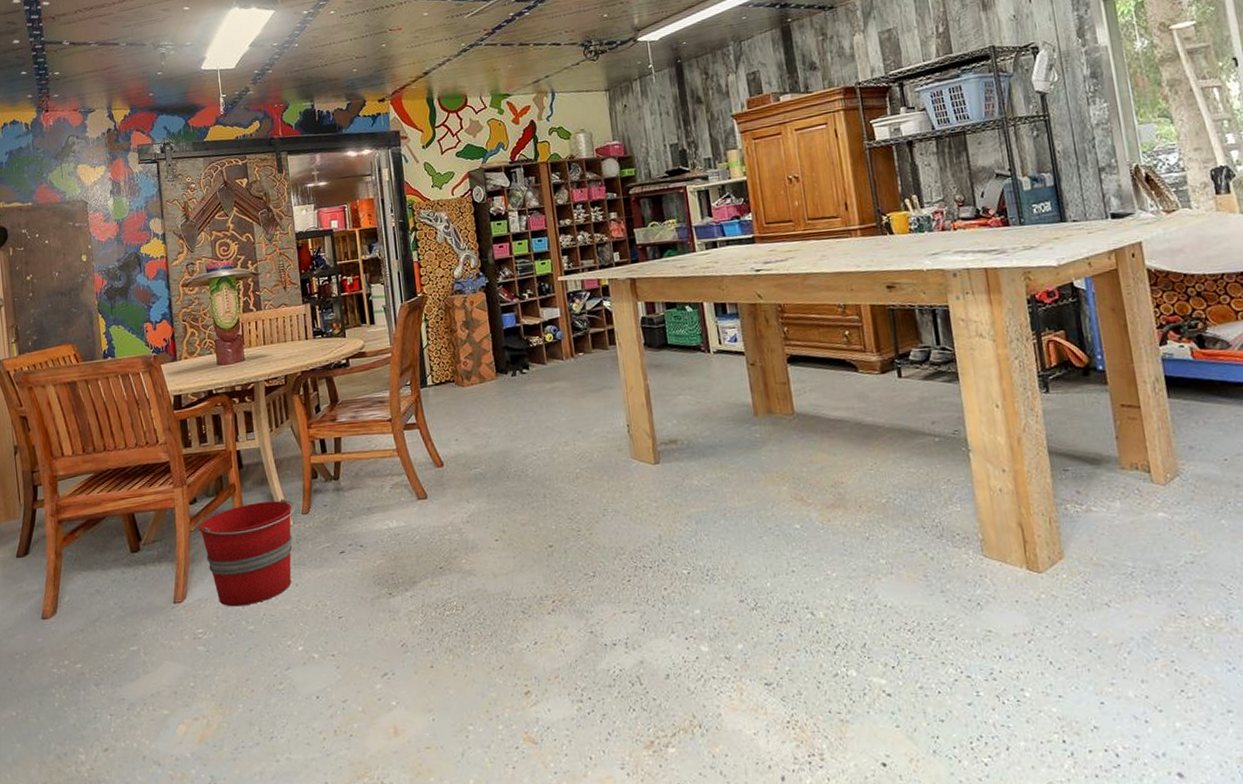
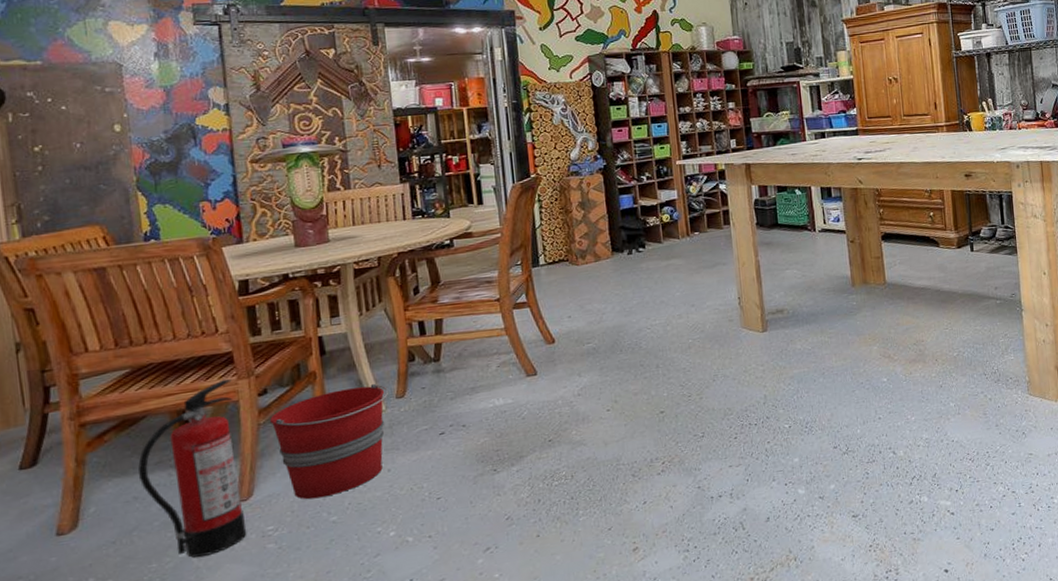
fire extinguisher: none [100,486,182,652] -> present [138,378,247,558]

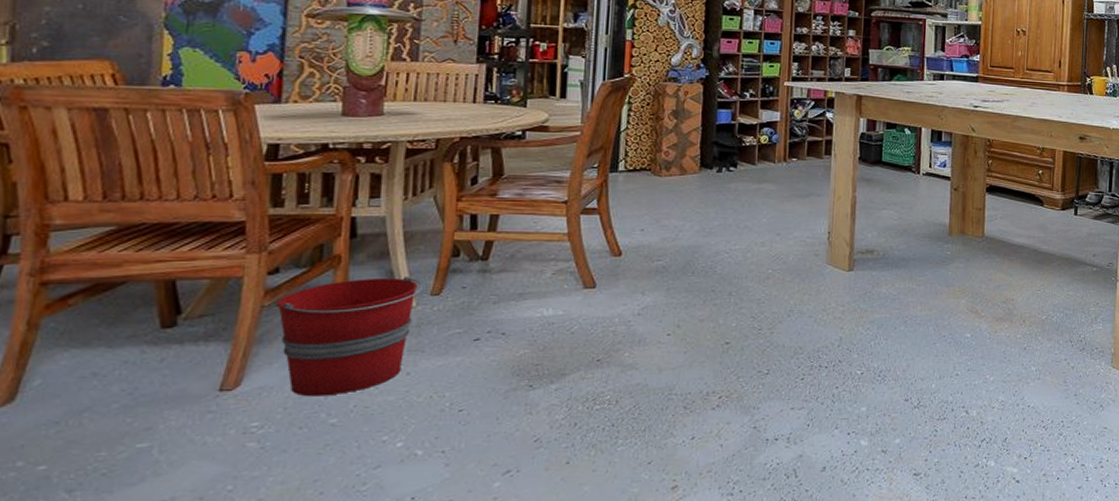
fire extinguisher: present [138,378,247,558] -> none [104,251,239,449]

